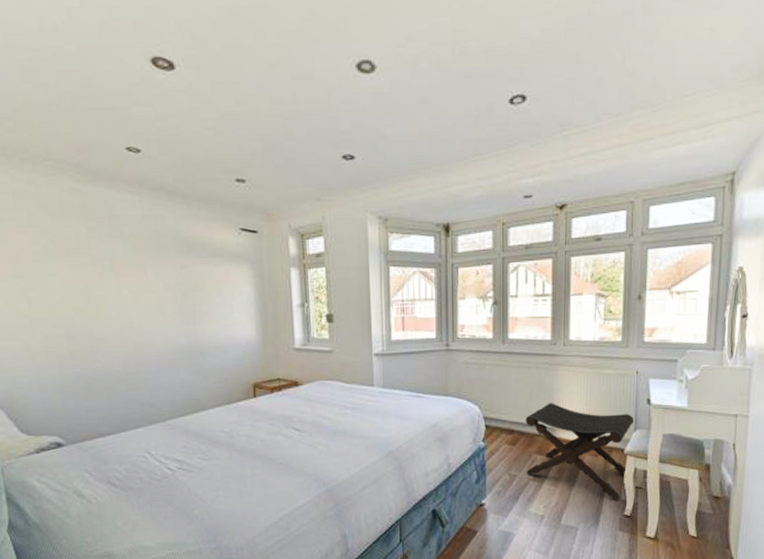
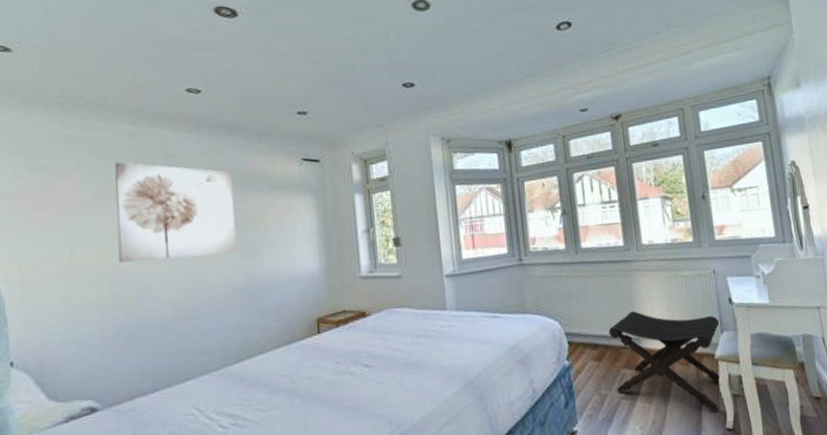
wall art: none [62,219,179,317] -> present [114,162,237,263]

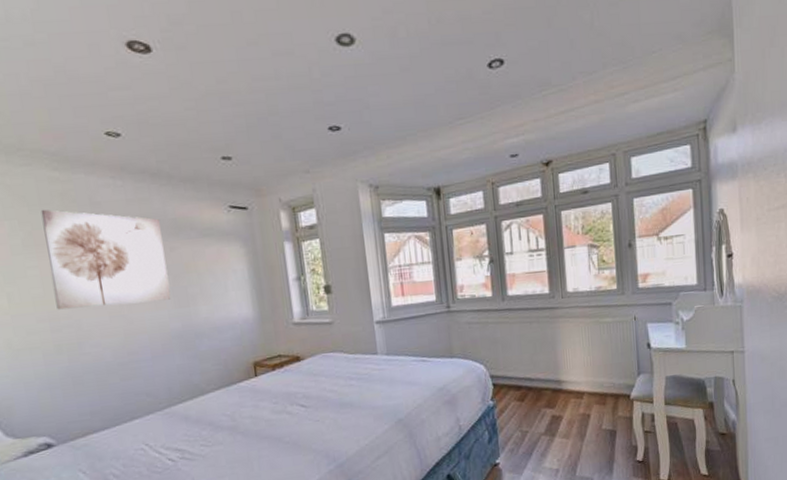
footstool: present [608,311,721,412] -> none [531,355,637,447]

